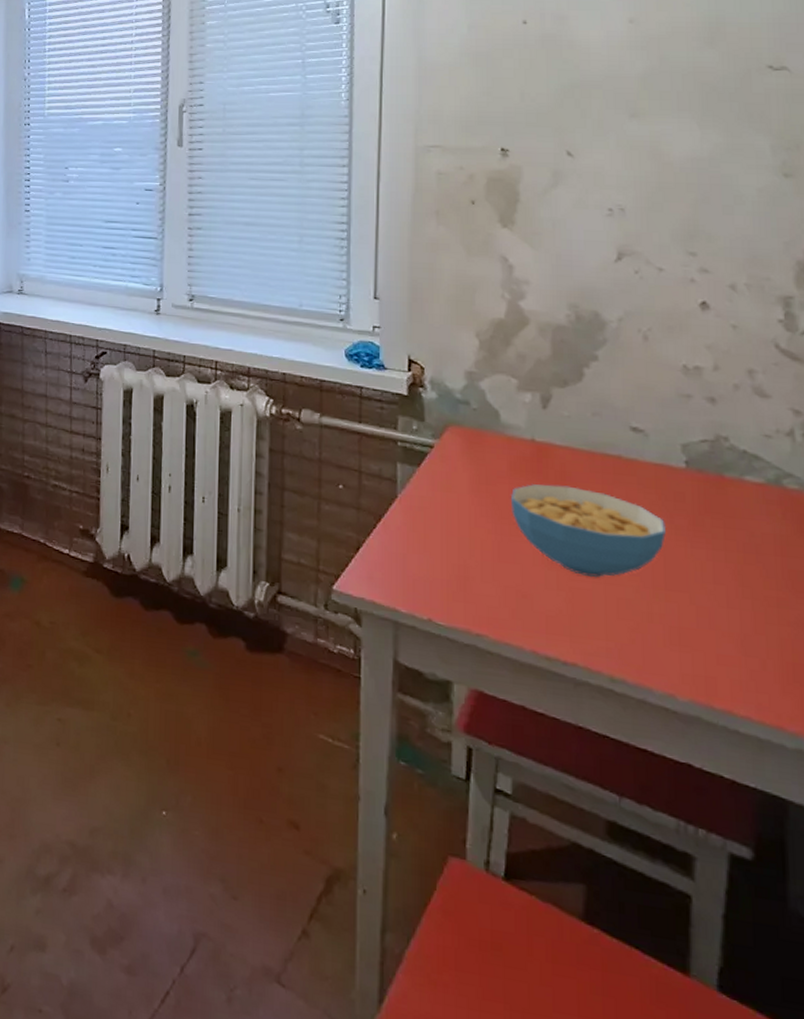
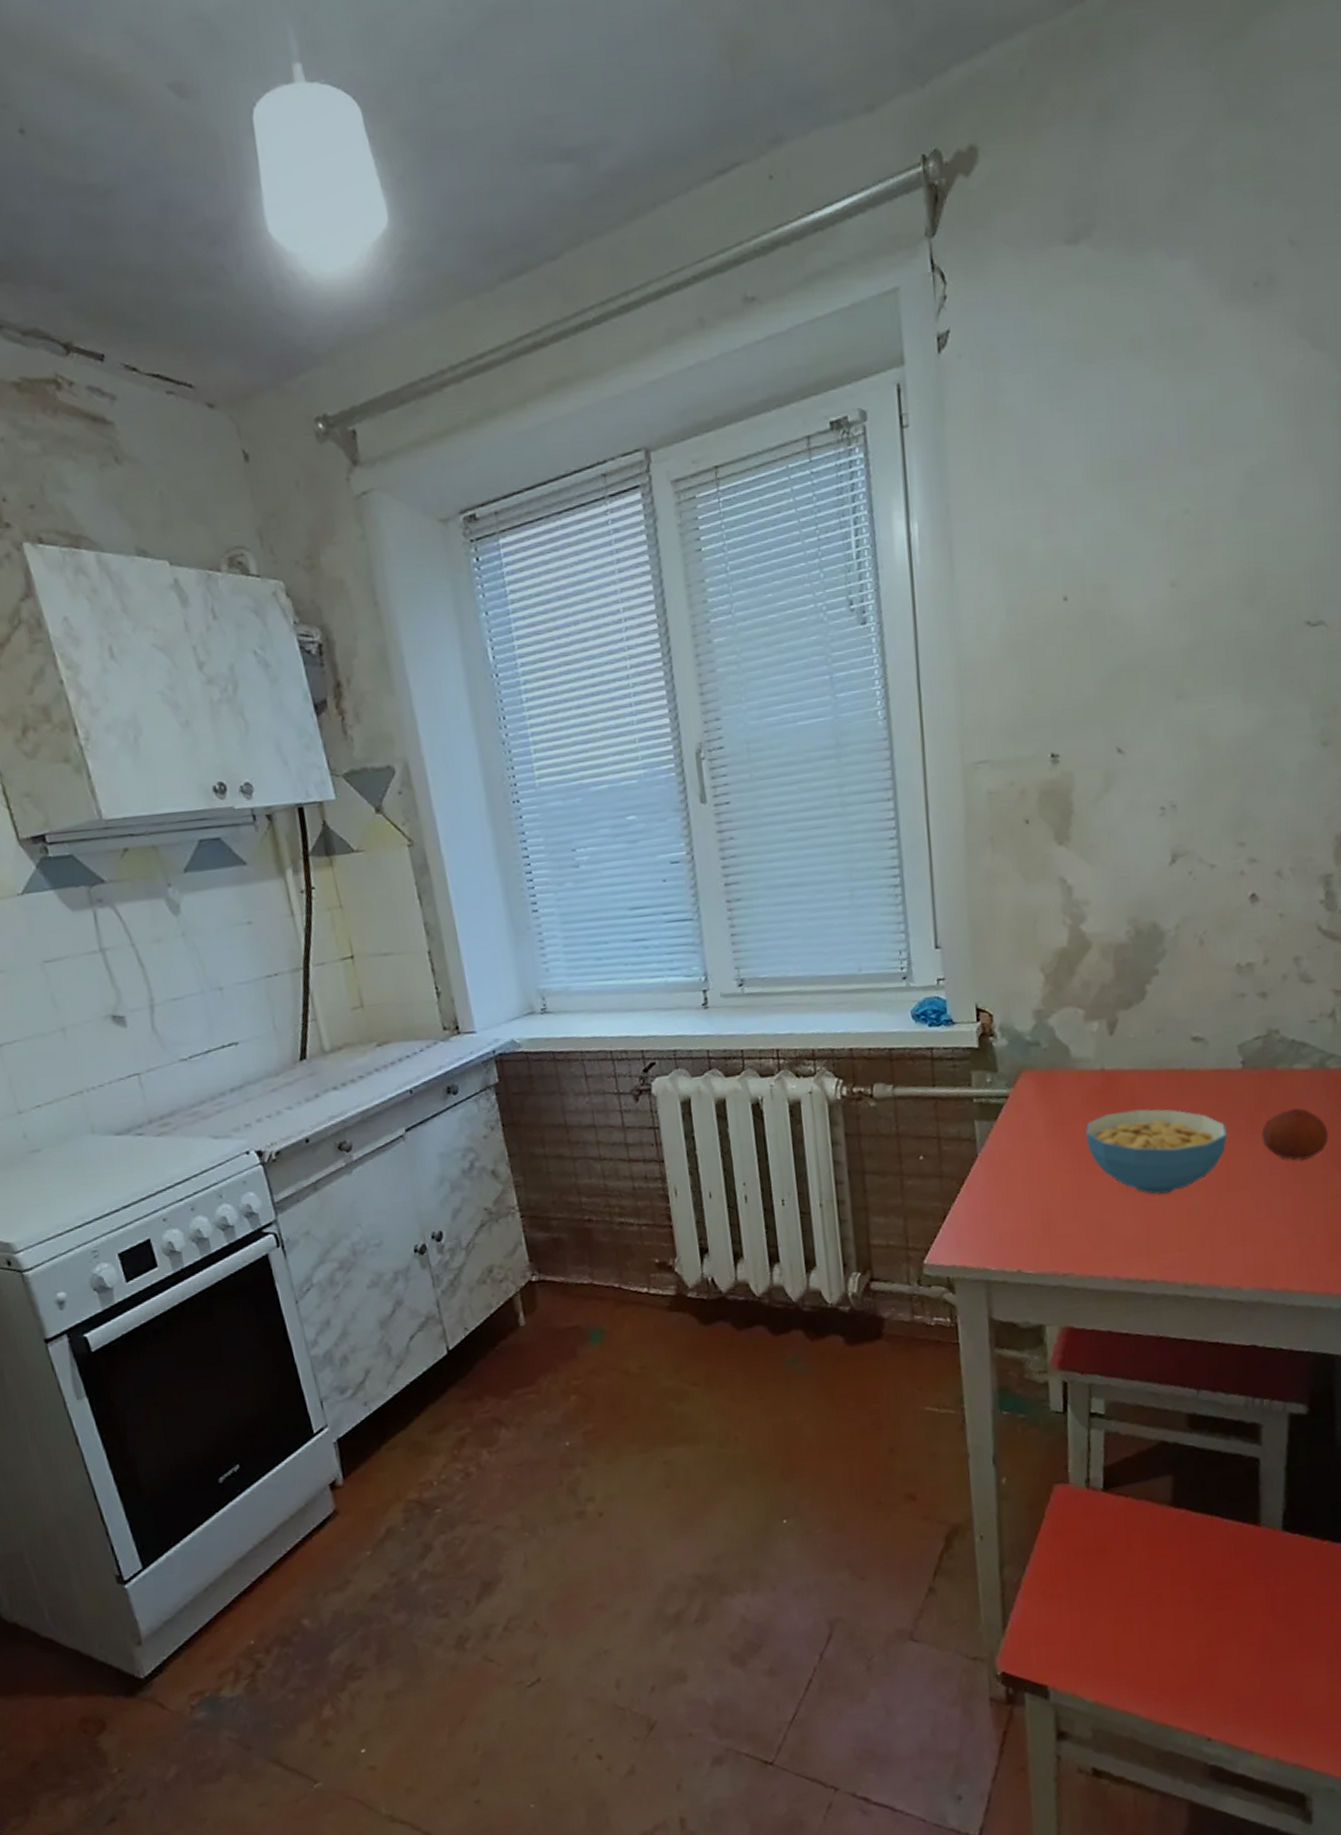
fruit: none [705,519,785,577] -> present [1261,1108,1329,1161]

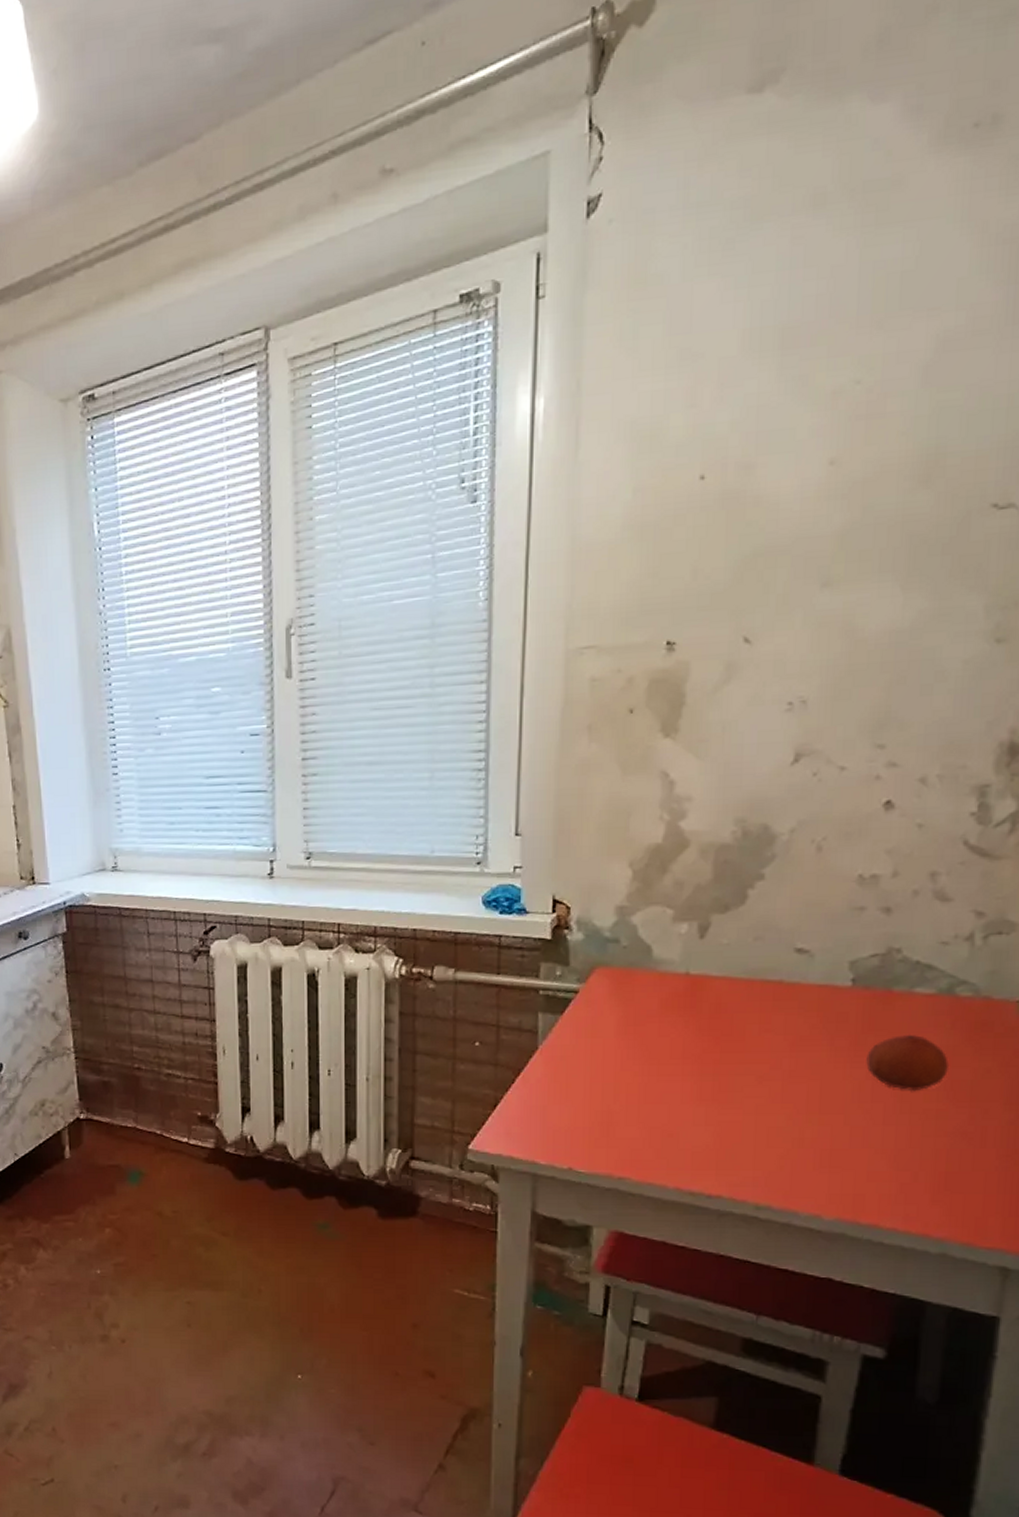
cereal bowl: present [1085,1109,1227,1195] -> none [659,1018,825,1110]

